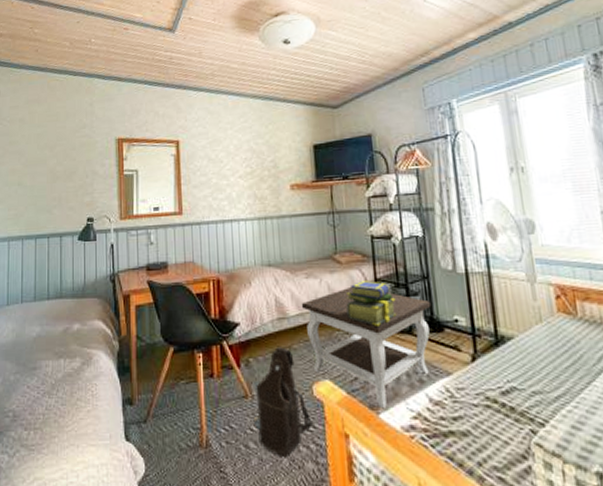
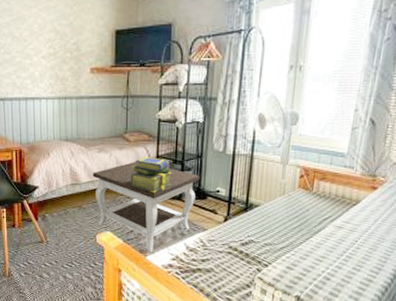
shoulder bag: present [253,347,313,457] -> none [47,206,94,283]

